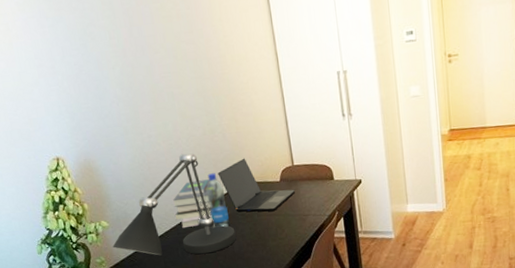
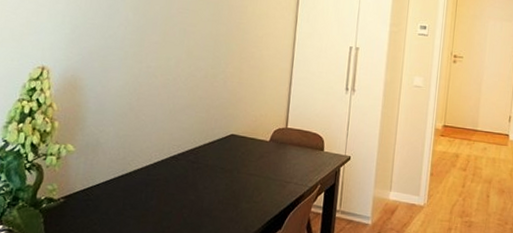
desk lamp: present [113,153,236,256] -> none [71,91,210,204]
books: present [173,179,212,229] -> none [150,121,198,171]
bottle: present [206,173,230,227] -> none [188,118,210,178]
laptop: present [217,158,295,212] -> none [208,109,282,171]

